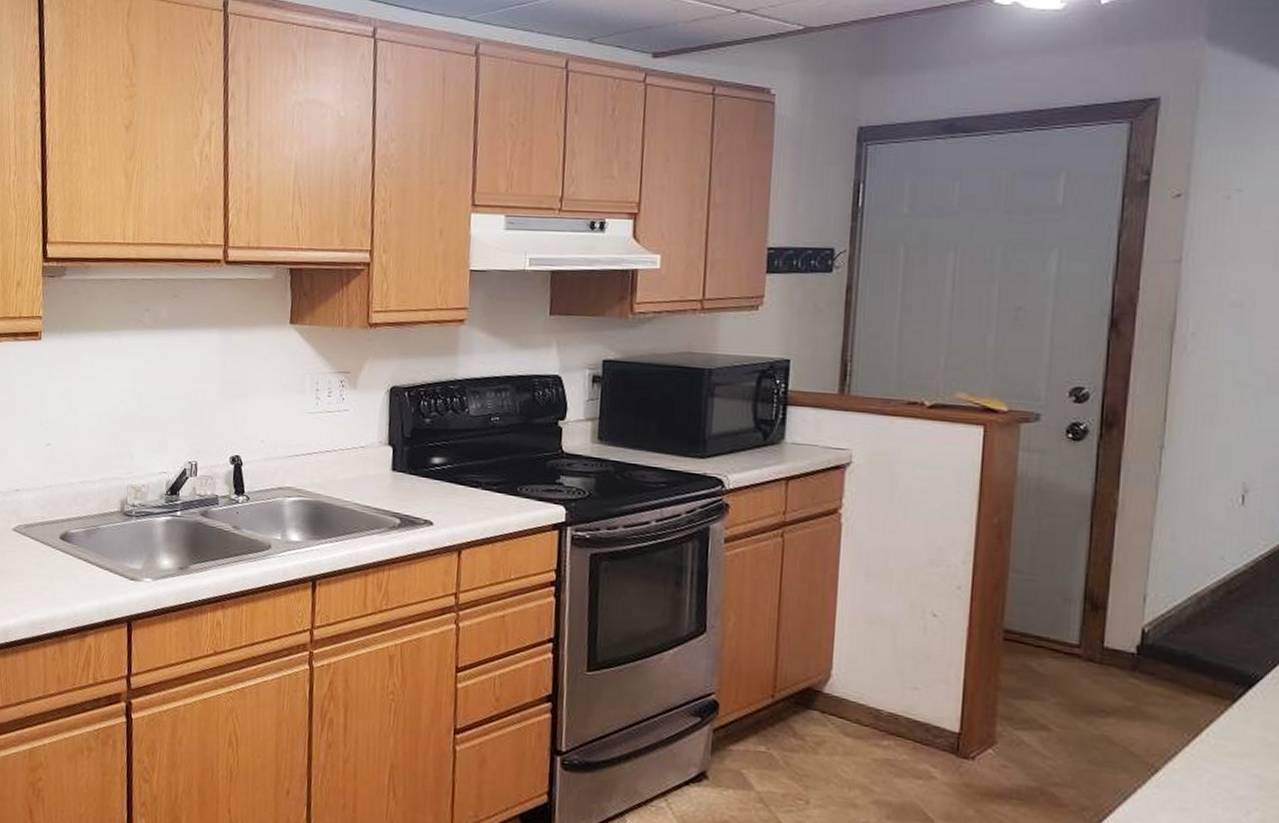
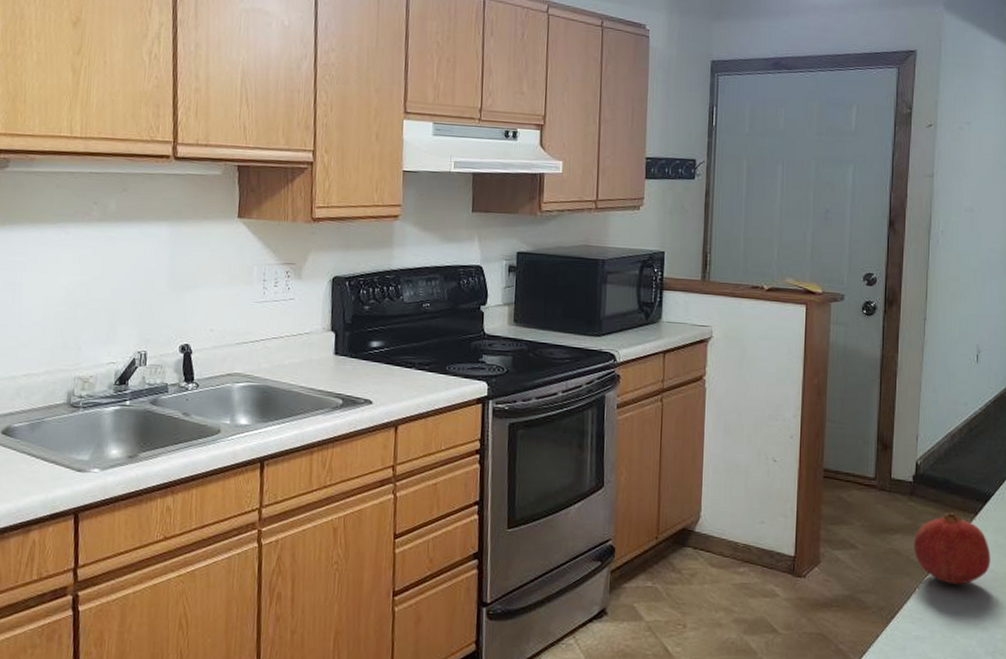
fruit: none [1135,696,1255,790] -> present [914,512,991,585]

